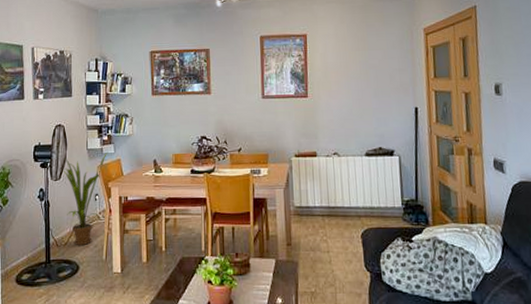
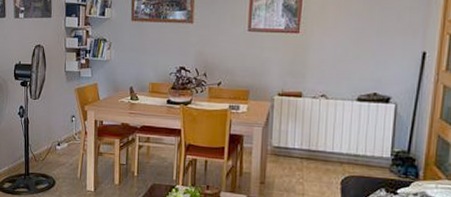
house plant: present [63,151,109,245] -> none [42,75,86,163]

